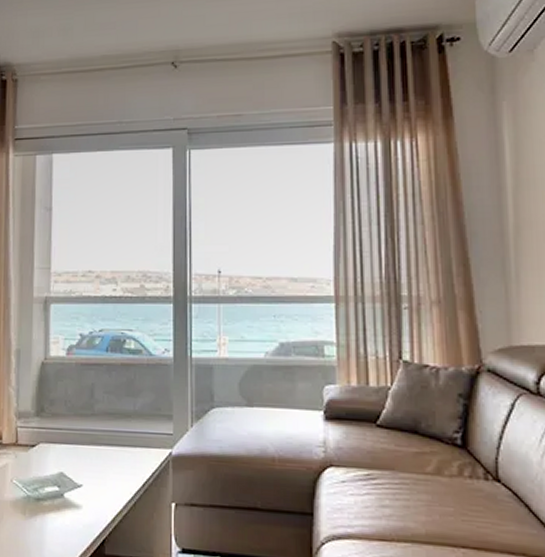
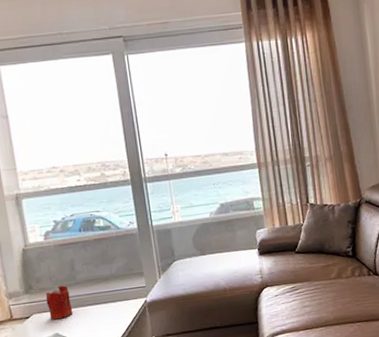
candle: none [56,412,84,456] -> present [46,285,73,320]

